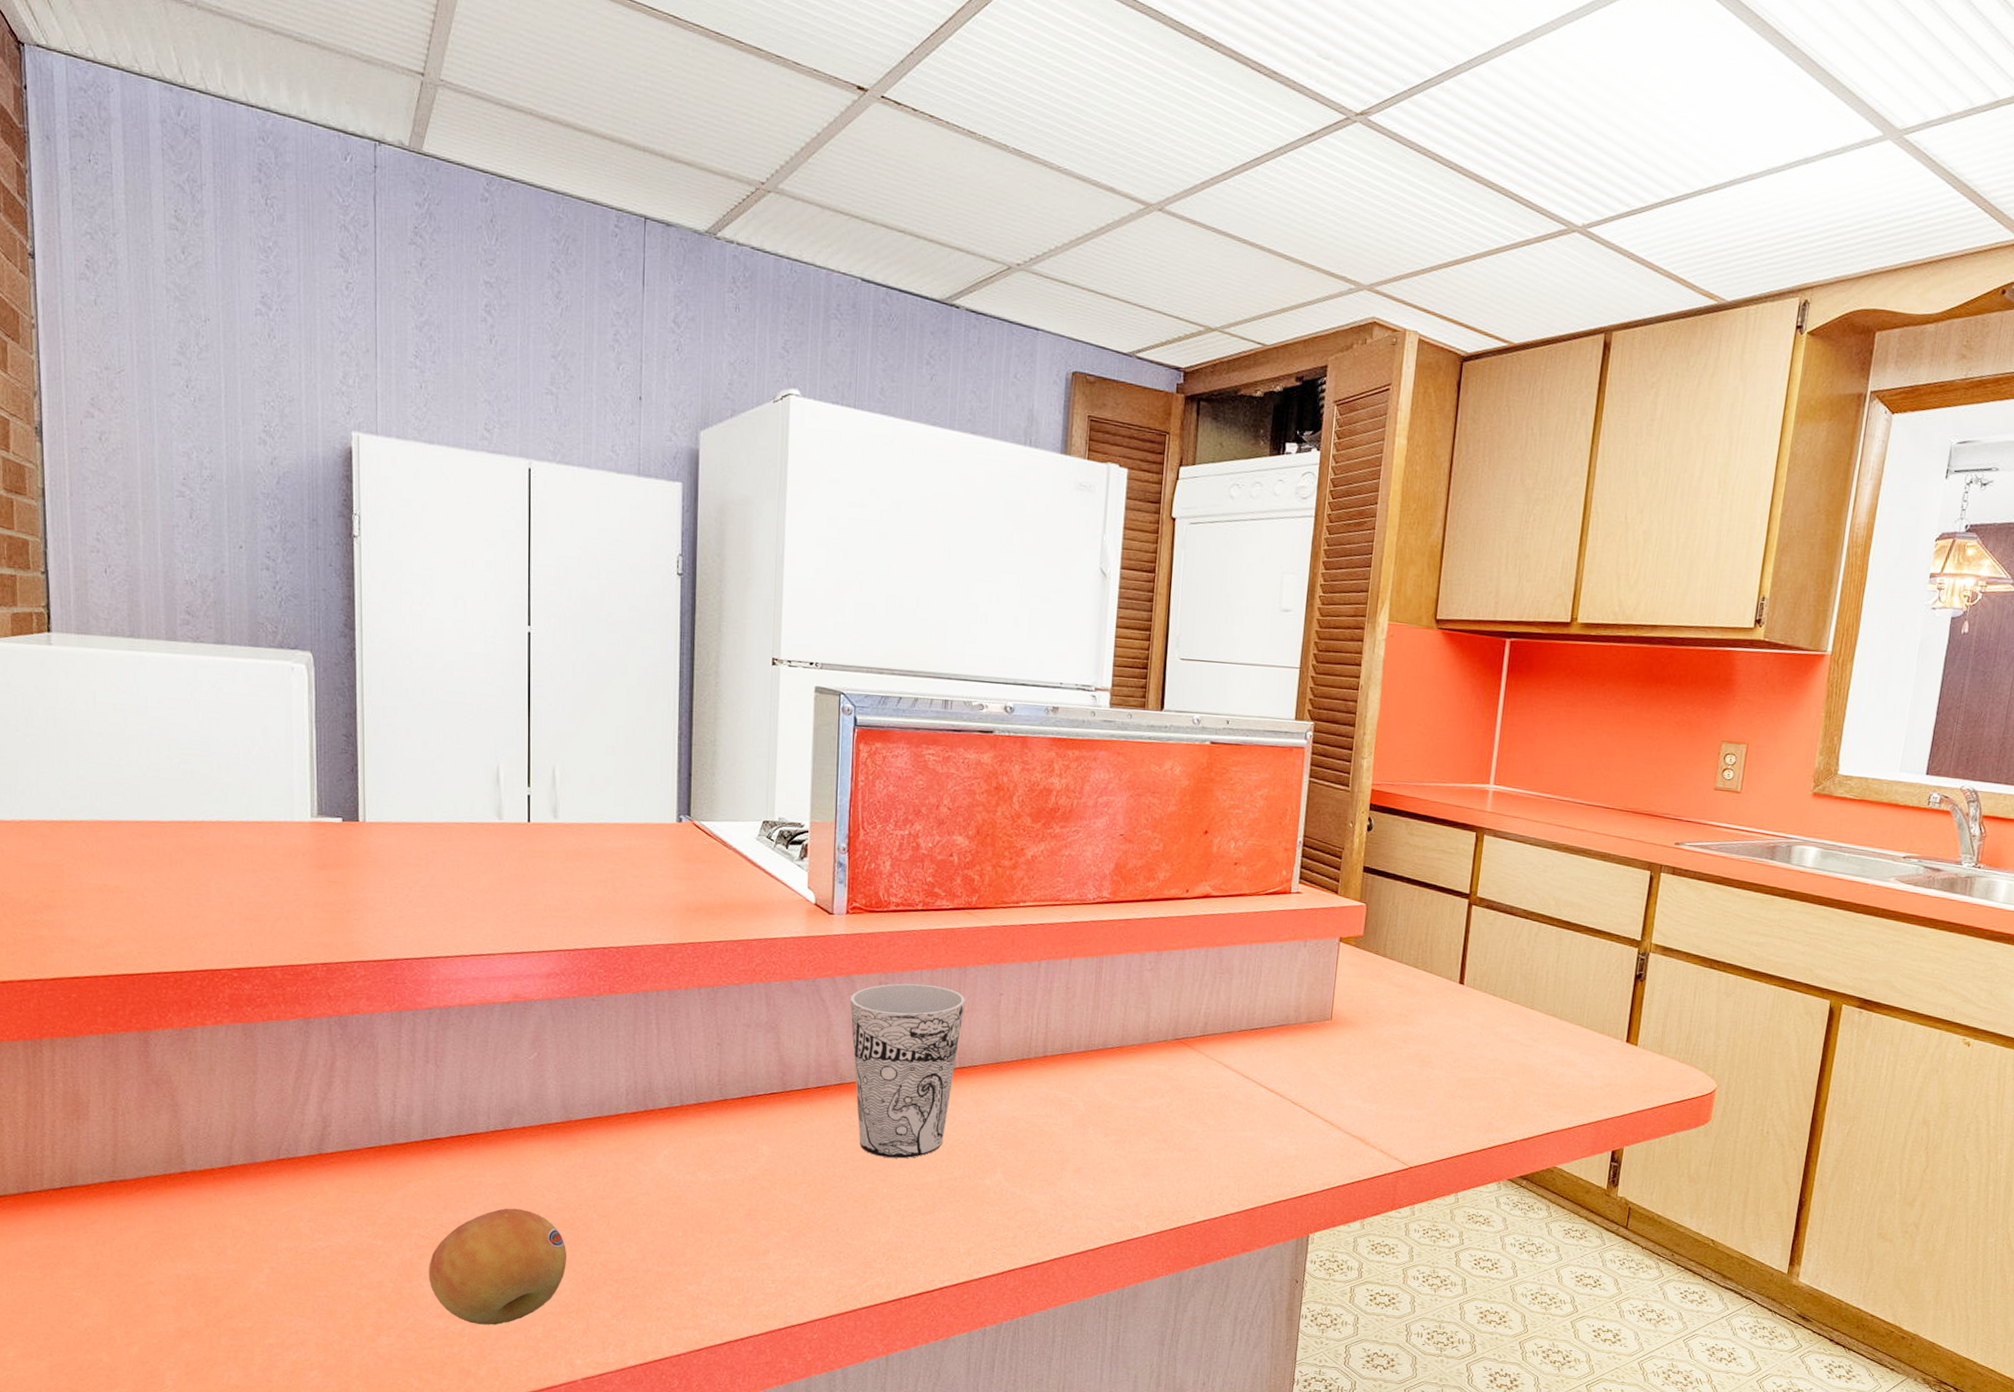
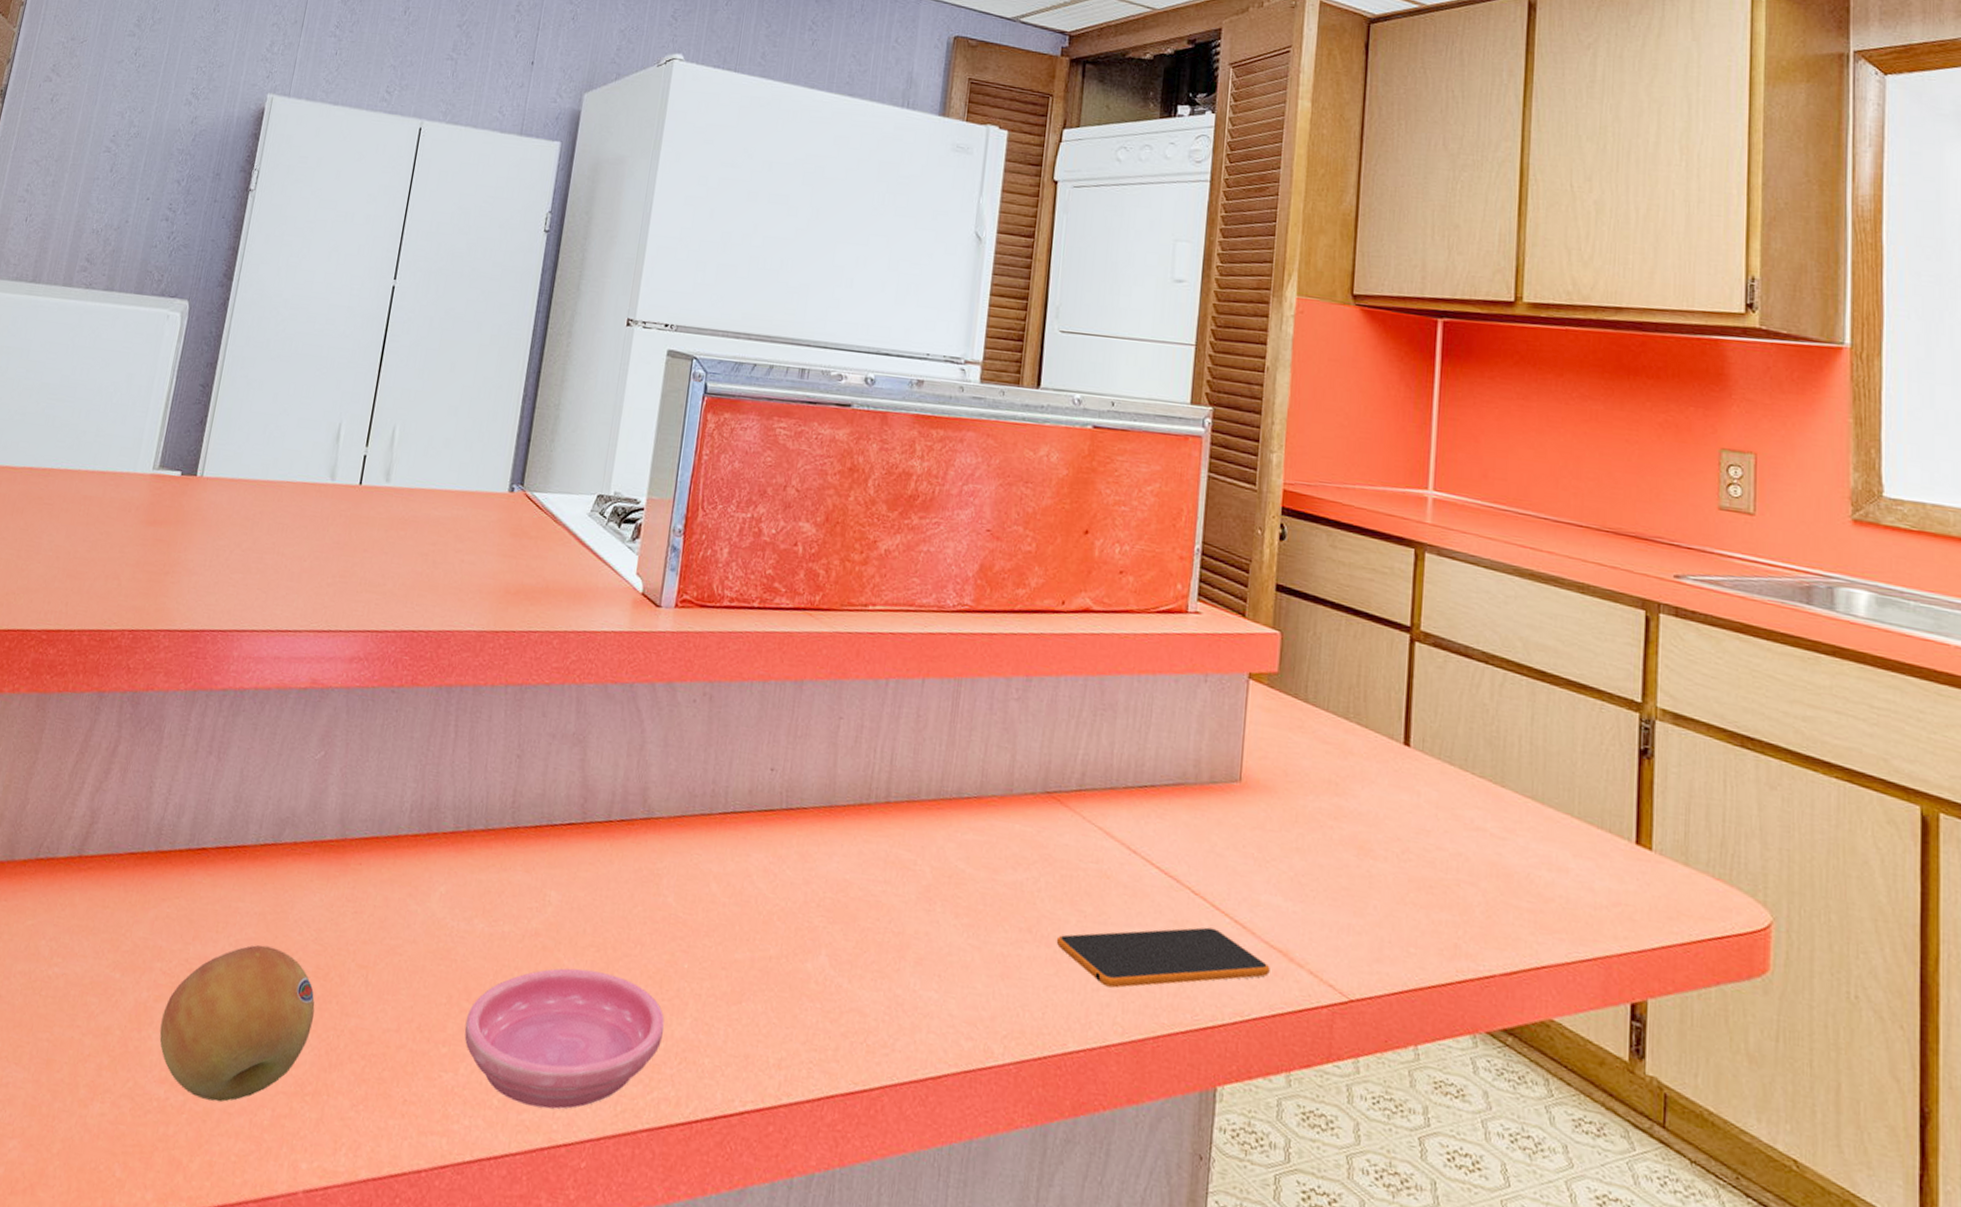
saucer: none [701,1200,871,1302] -> present [464,968,665,1109]
cup: present [849,983,965,1159] -> none [662,695,799,925]
smartphone: none [1186,1126,1351,1175] -> present [1056,927,1270,989]

